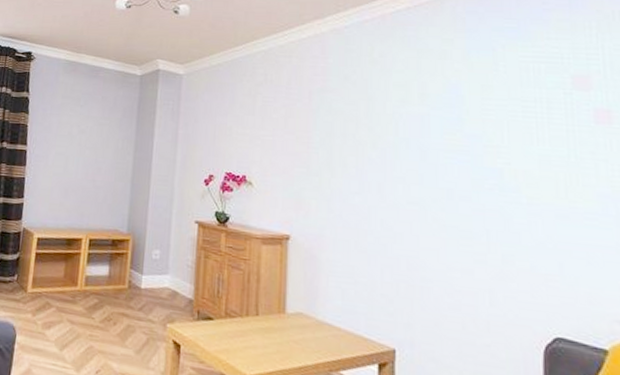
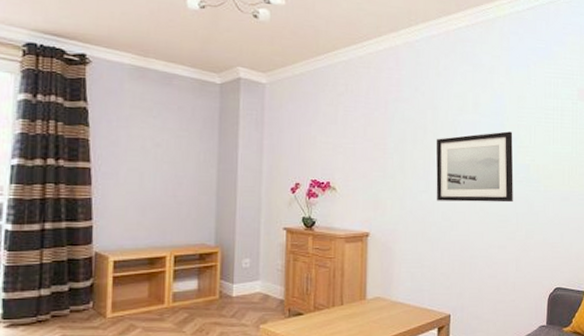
wall art: none [371,127,481,215] -> present [436,131,514,203]

